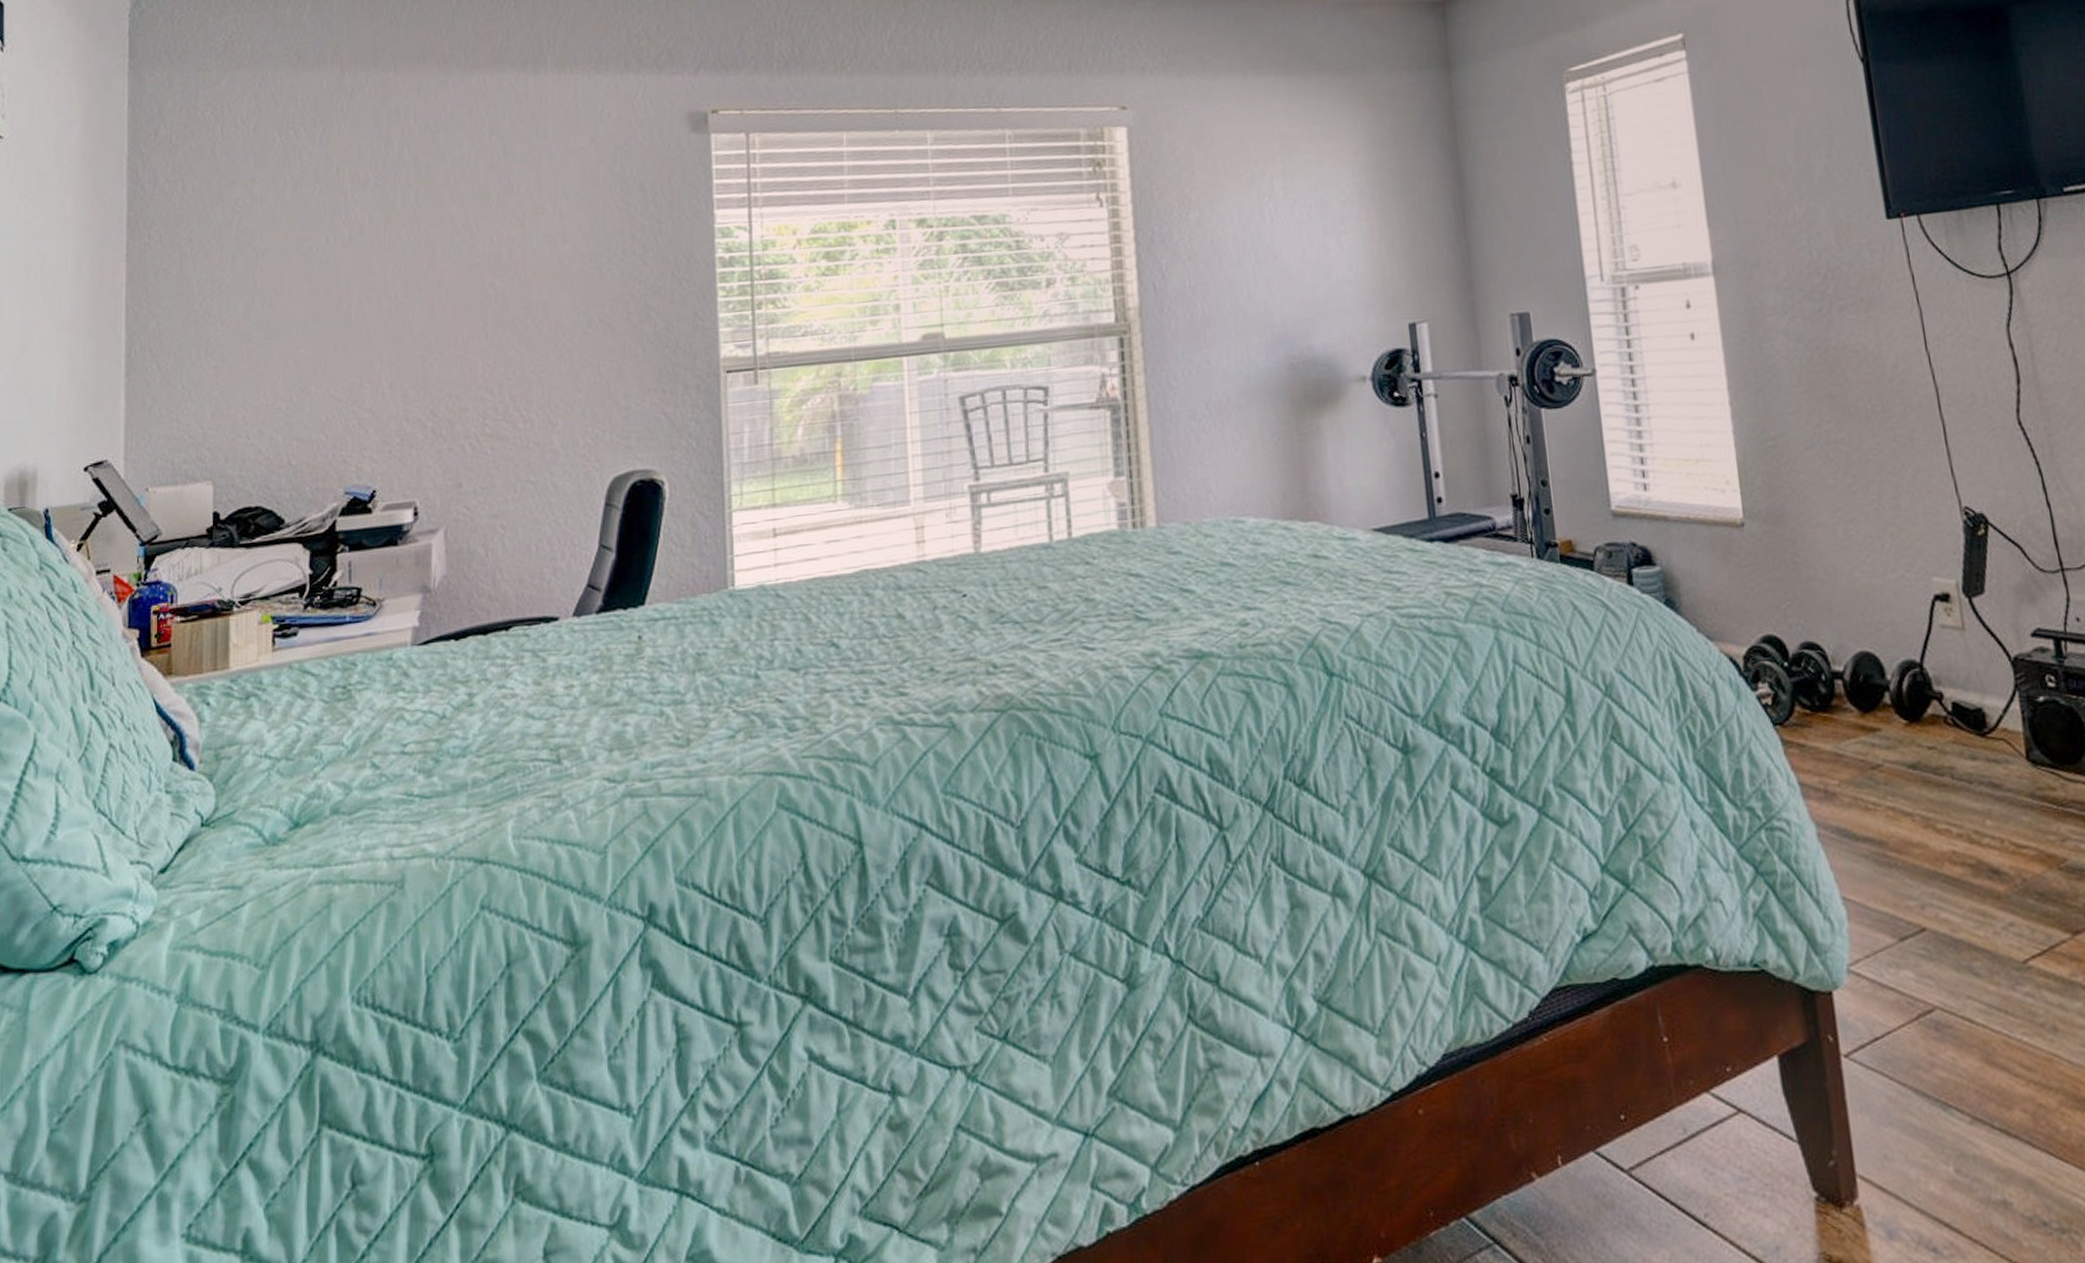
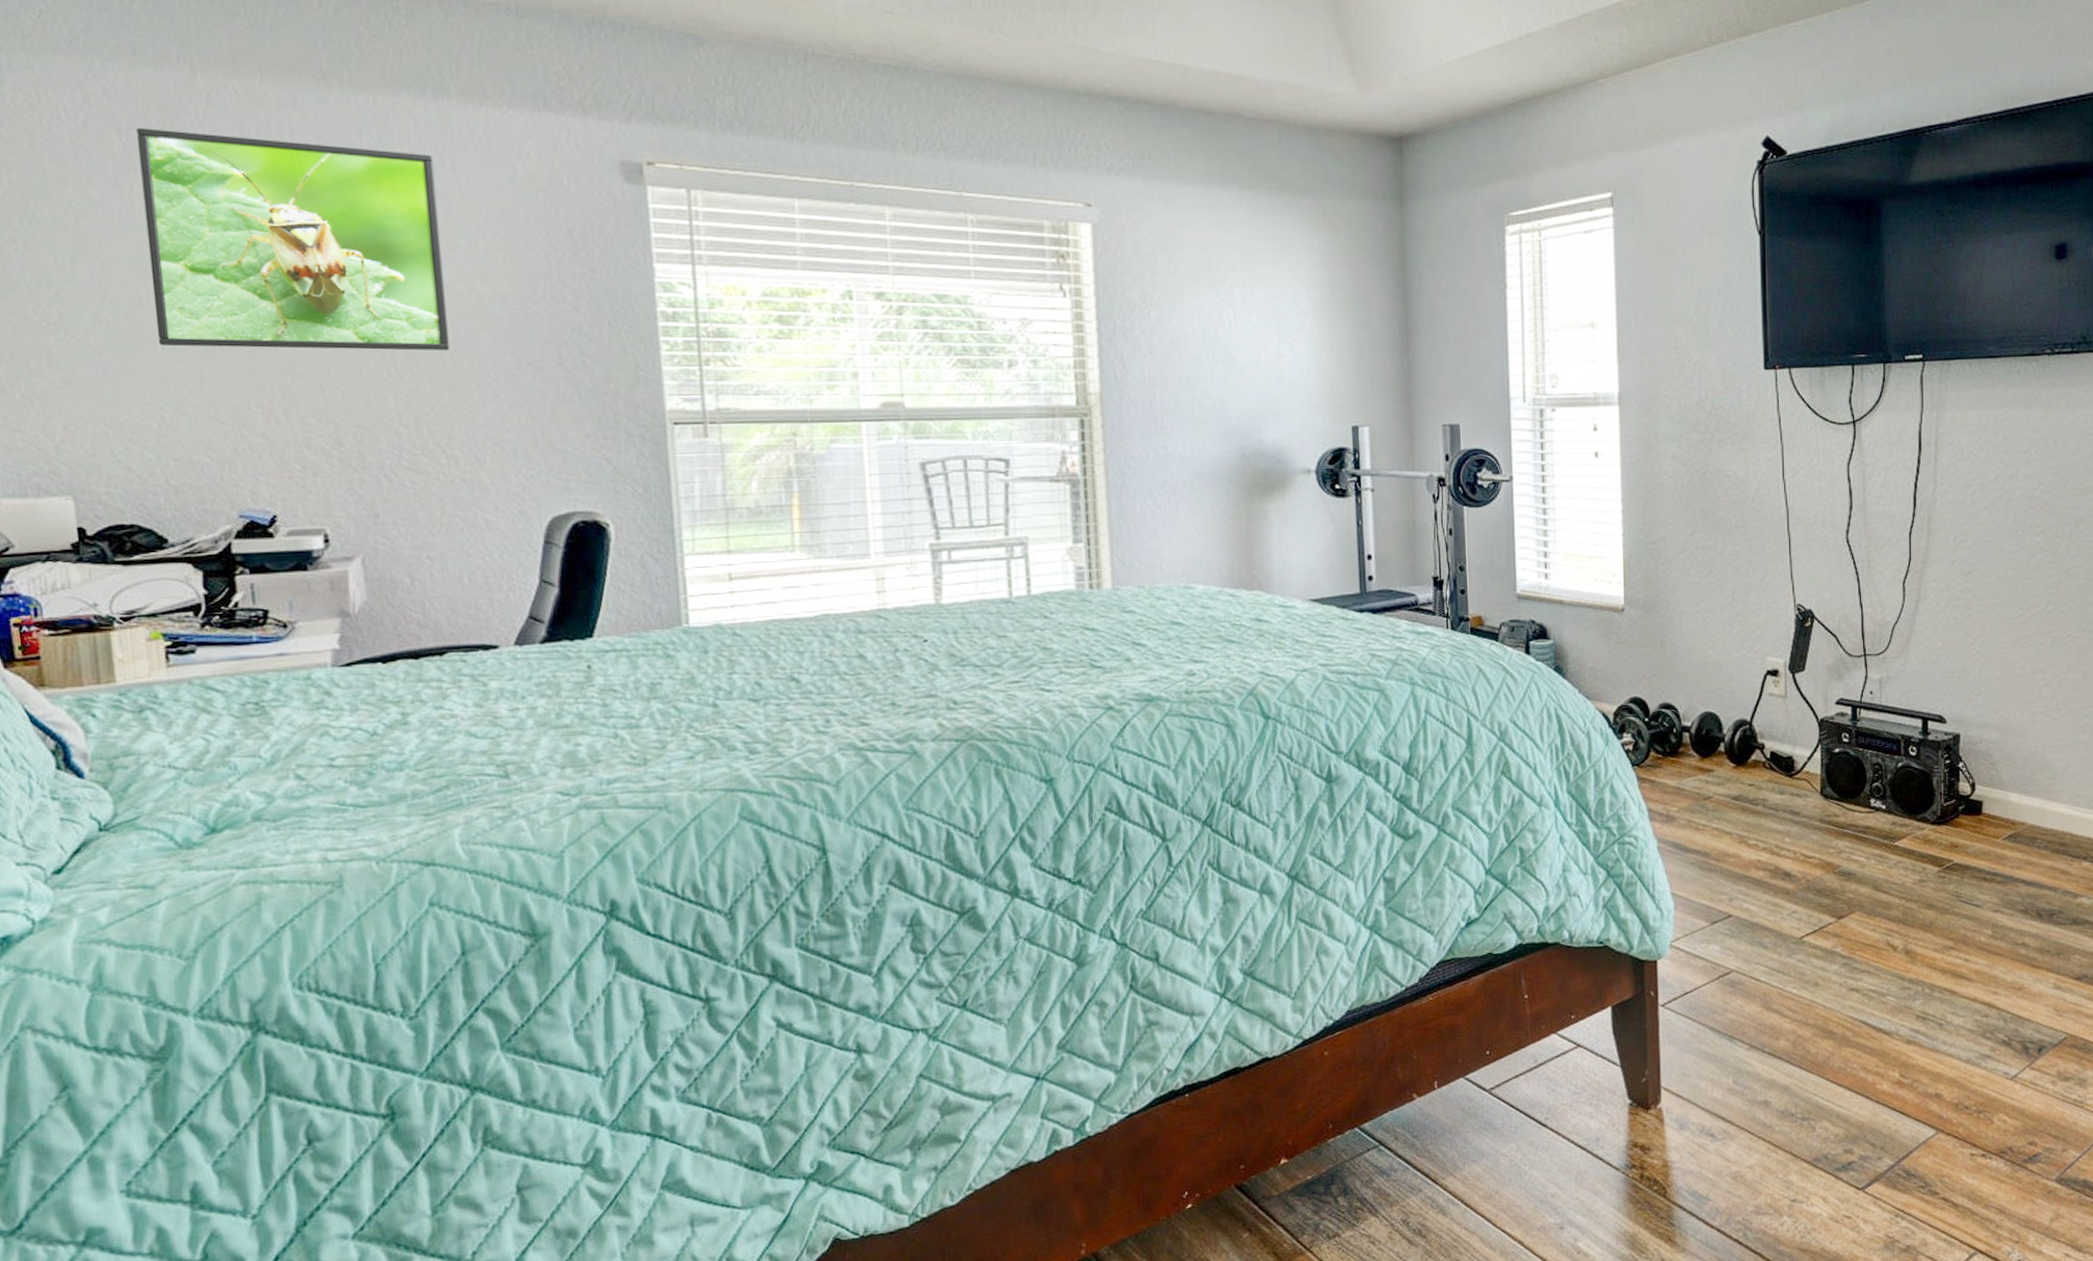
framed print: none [293,124,532,329] -> present [137,127,450,351]

